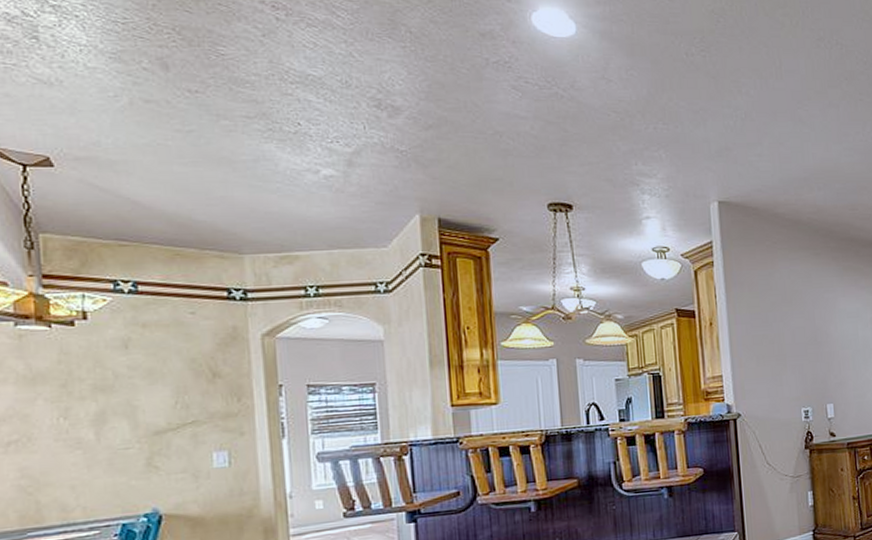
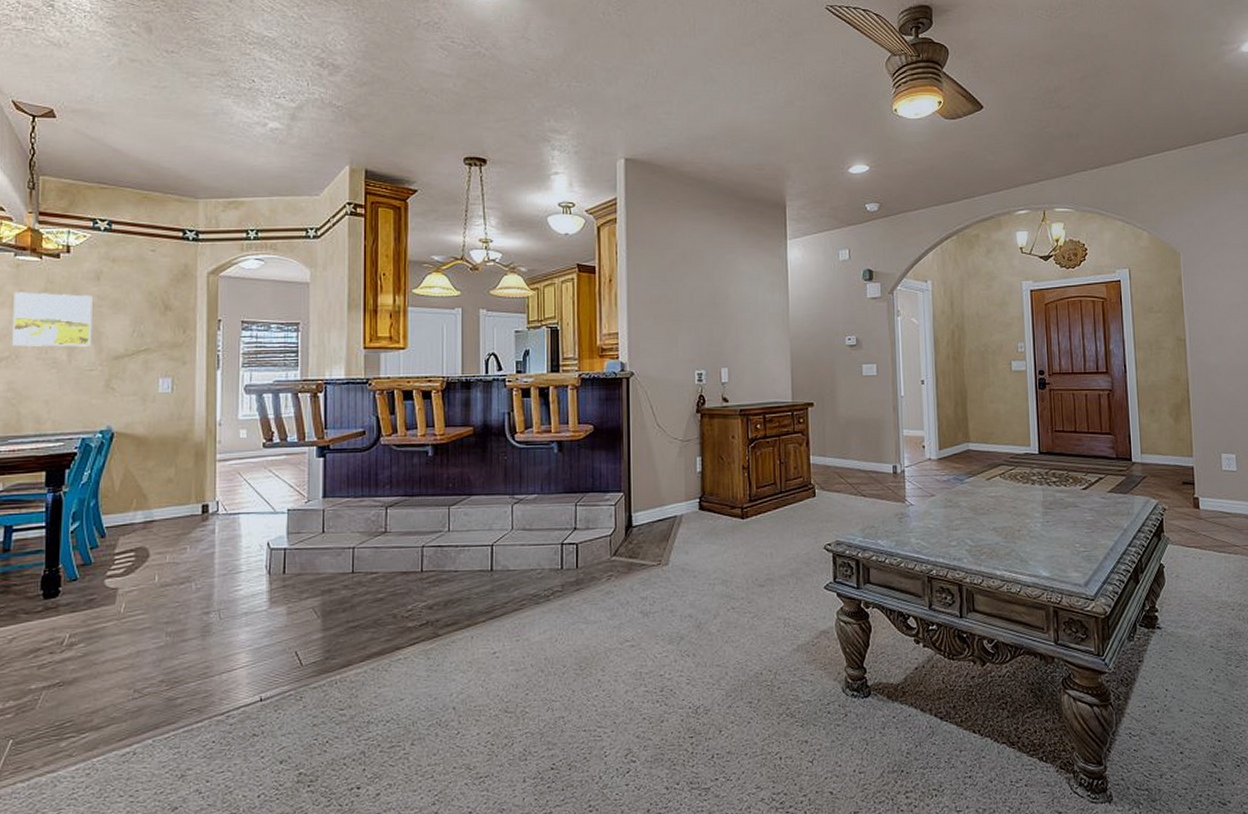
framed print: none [18,365,125,428] -> present [12,292,93,347]

